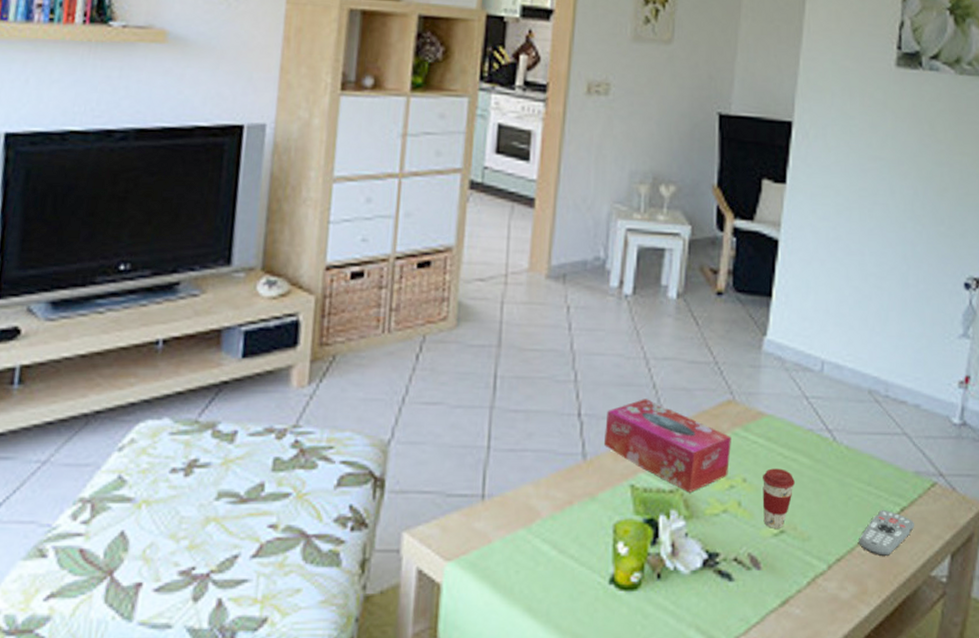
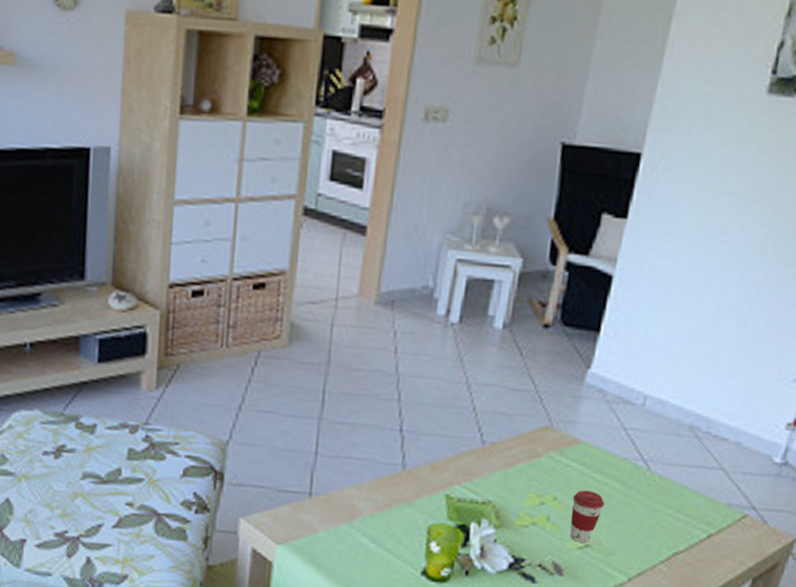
tissue box: present [603,399,731,493] -> none [422,420,546,506]
remote control: present [859,509,915,556] -> none [661,534,720,575]

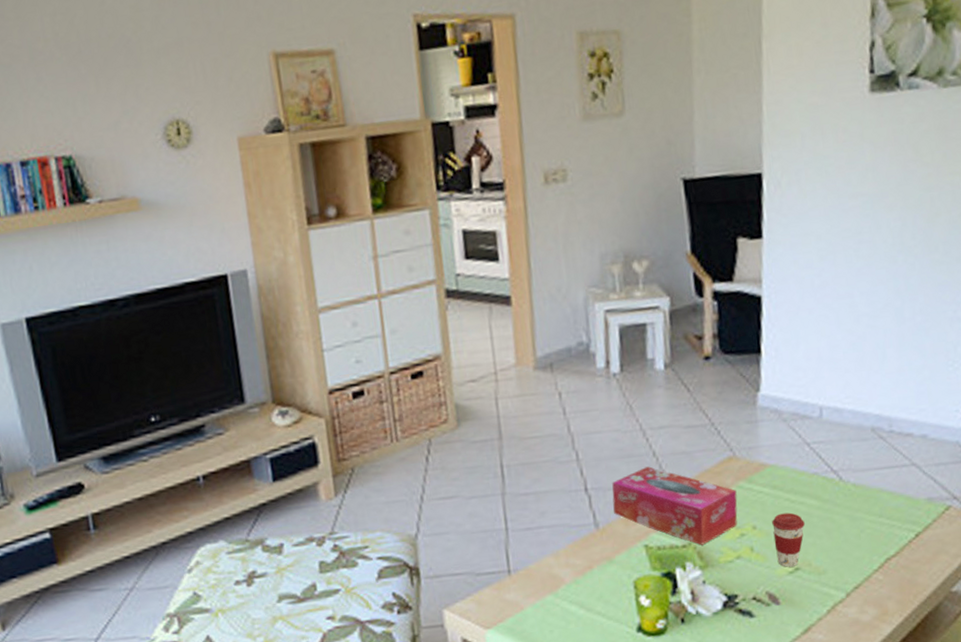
tissue box: none [422,420,546,506] -> present [612,466,738,545]

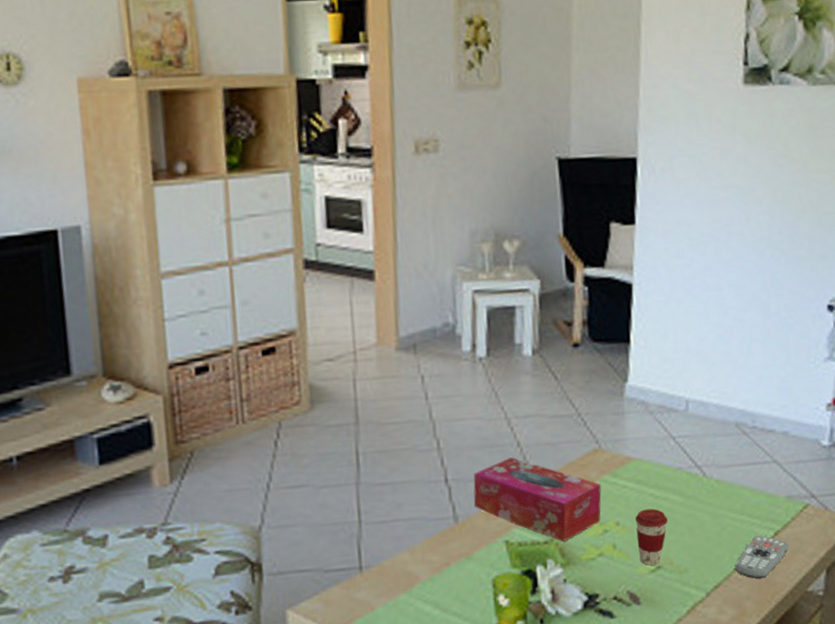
remote control: none [875,537,932,579] -> present [735,535,790,579]

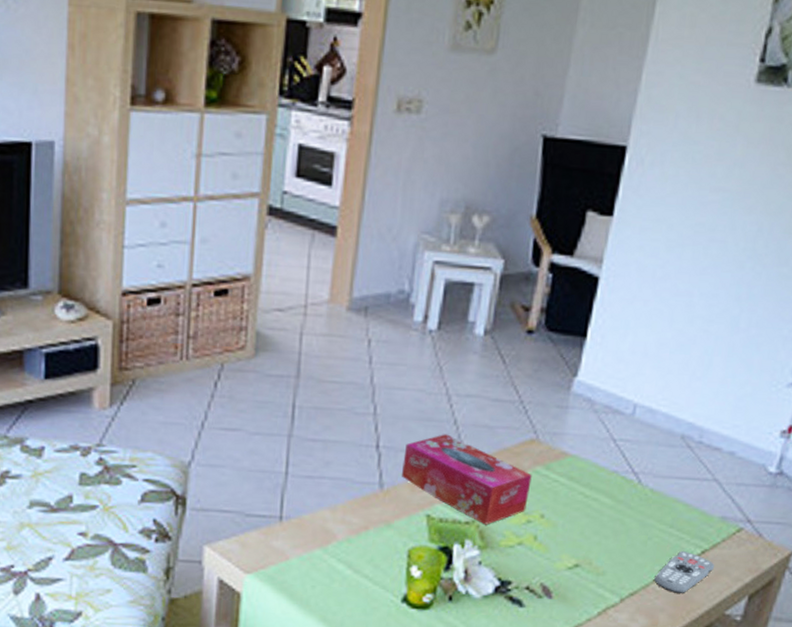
coffee cup: present [635,508,669,566] -> none [558,506,595,563]

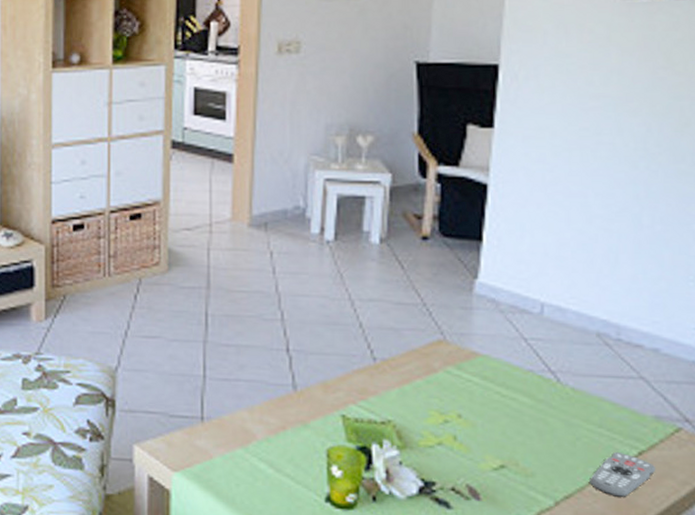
tissue box: present [401,434,532,525] -> none [312,337,444,425]

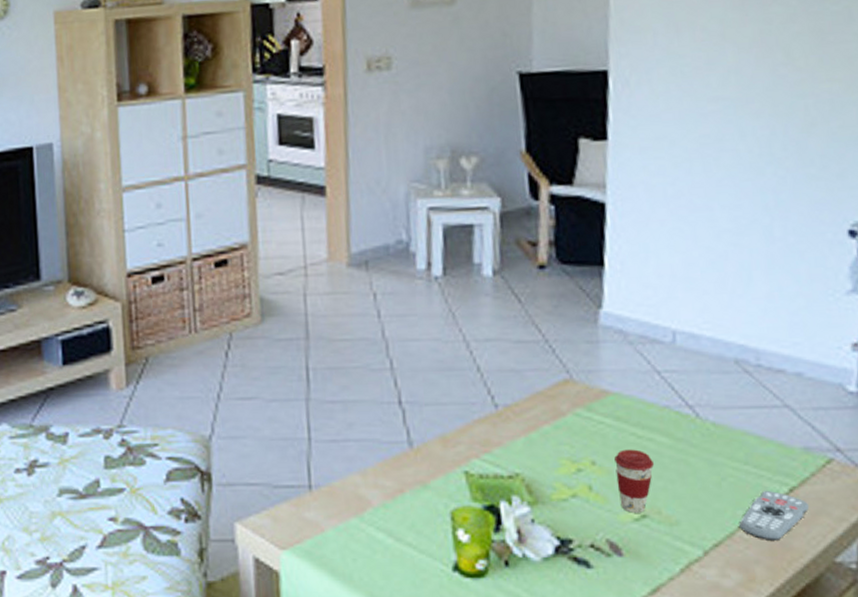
coffee cup: none [479,406,516,463] -> present [614,449,655,513]

